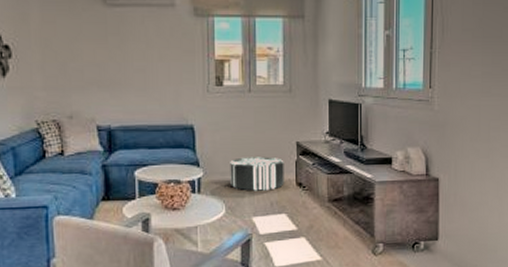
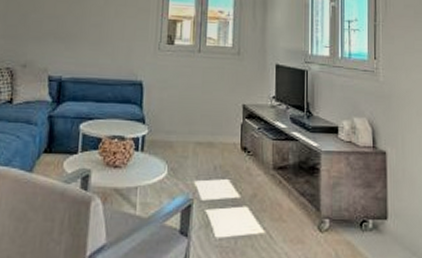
pouf: present [230,156,284,191] -> none [174,117,230,153]

